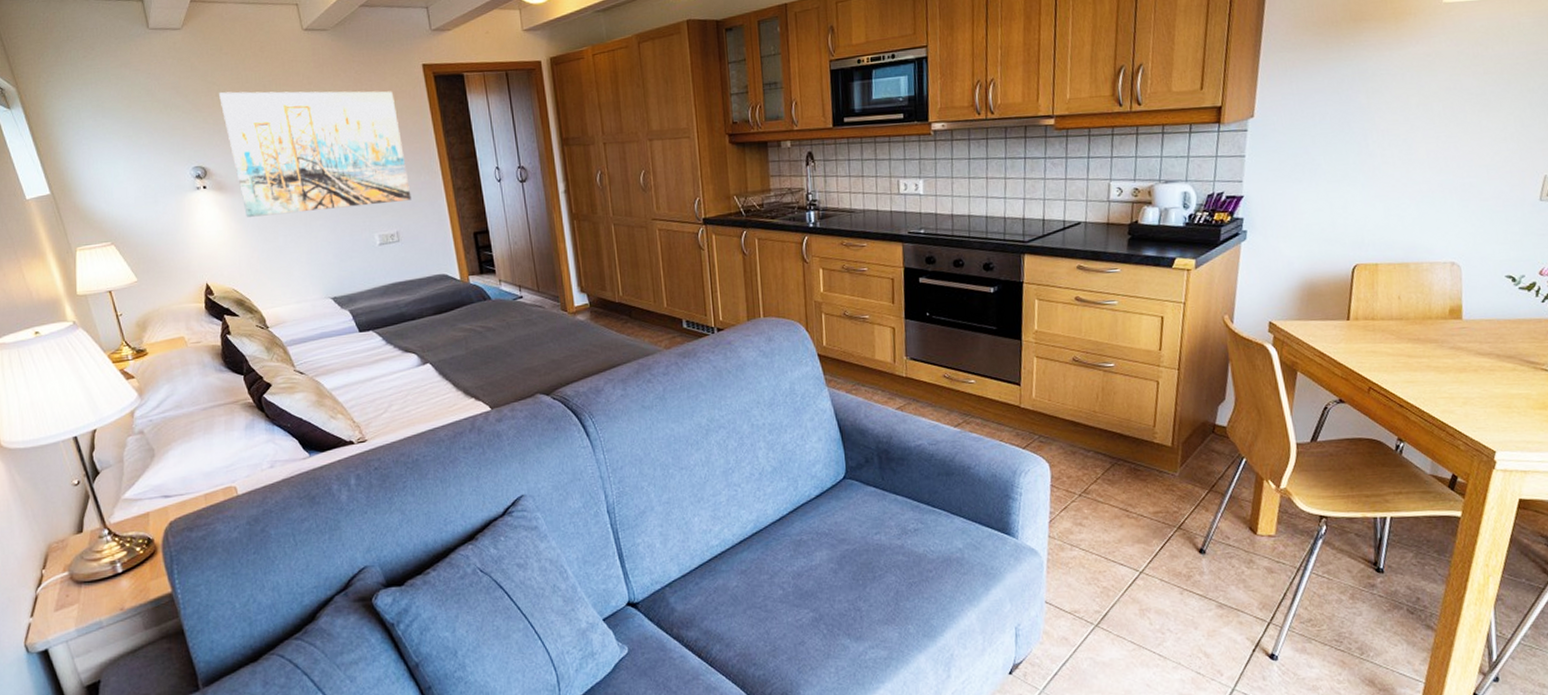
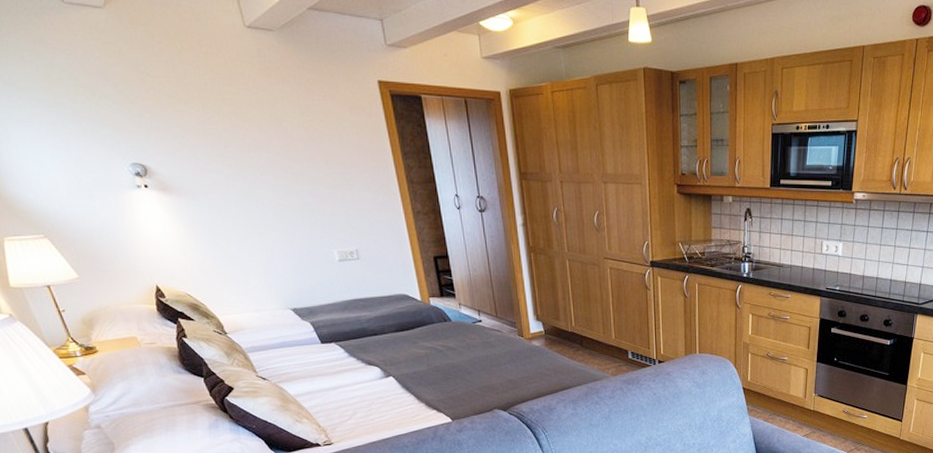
wall art: present [219,91,412,217] -> none [154,85,370,222]

